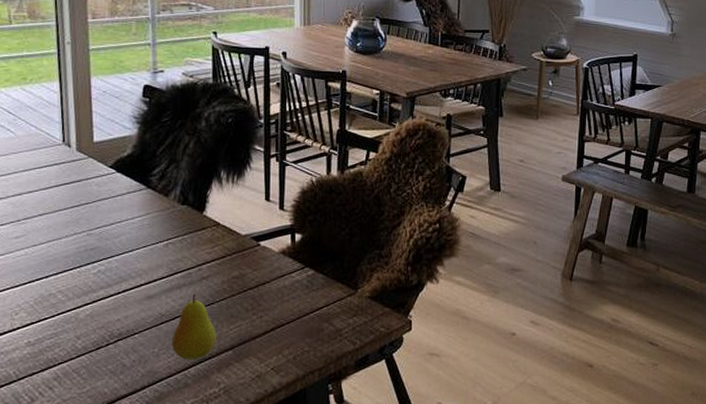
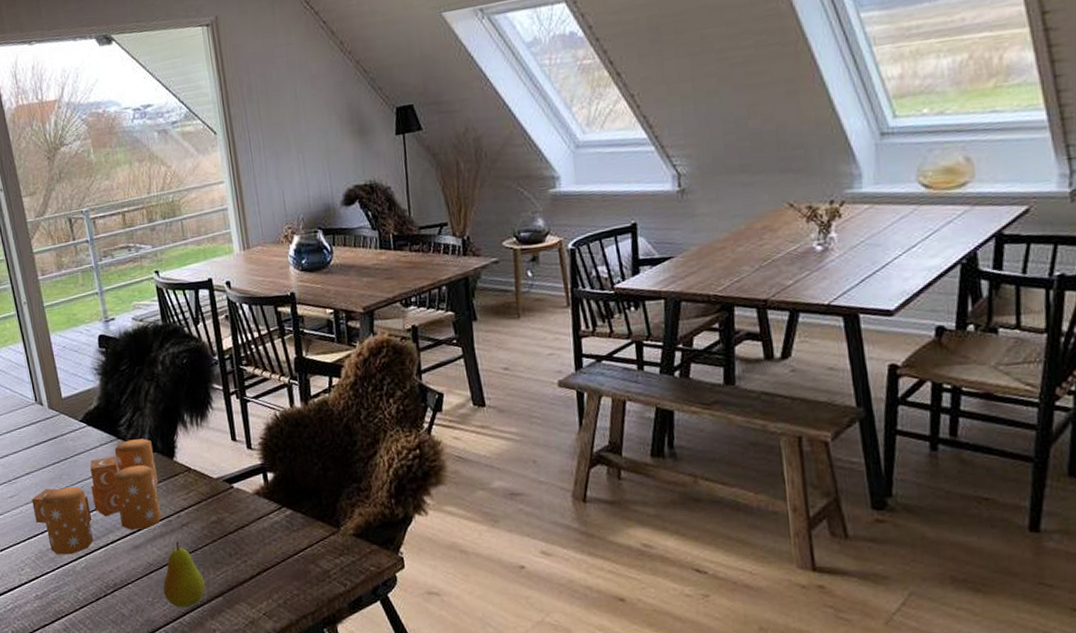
candle: none [40,190,184,301] -> present [31,438,162,555]

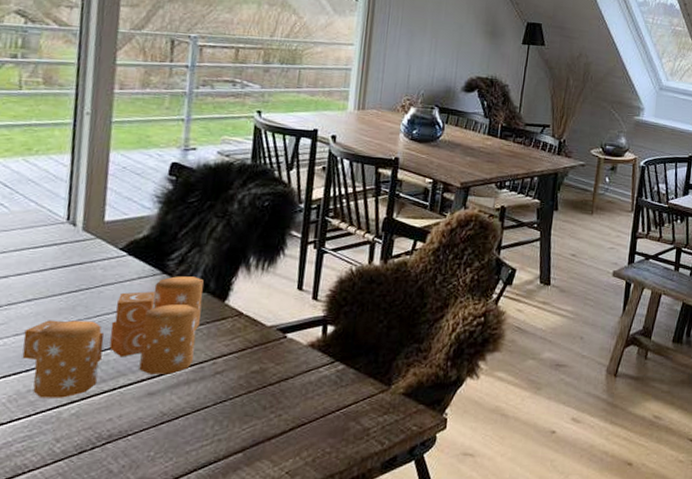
fruit: present [163,541,205,608] -> none [171,389,226,464]

